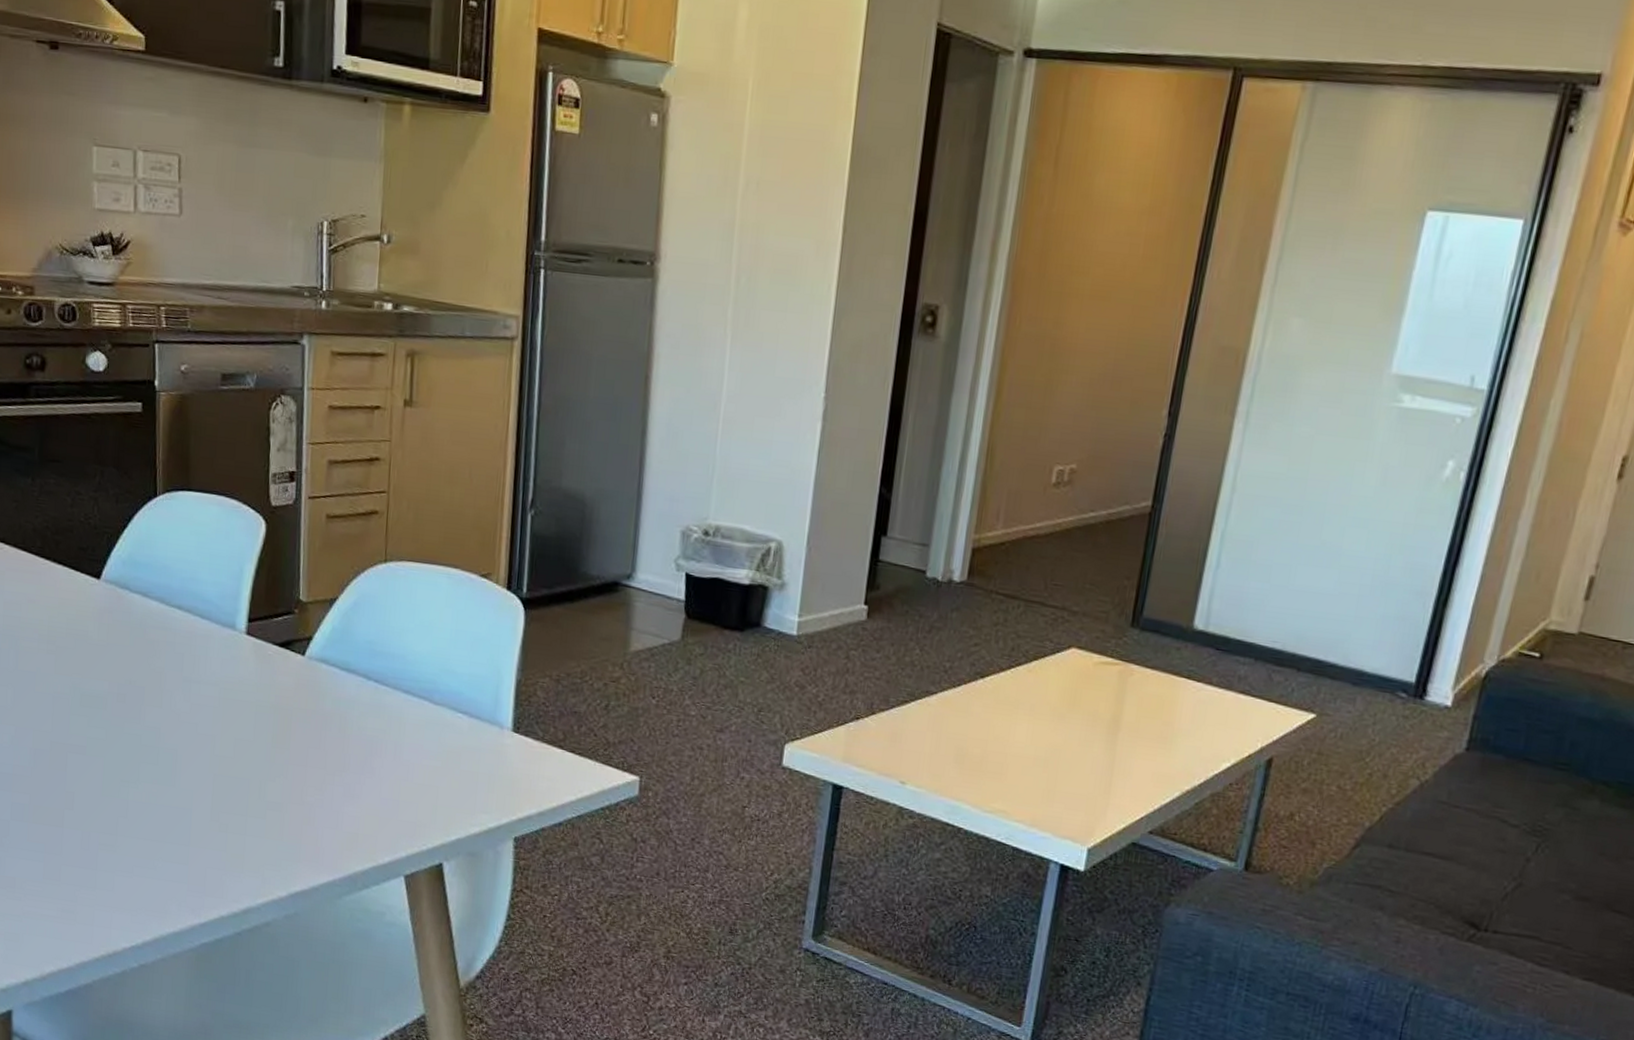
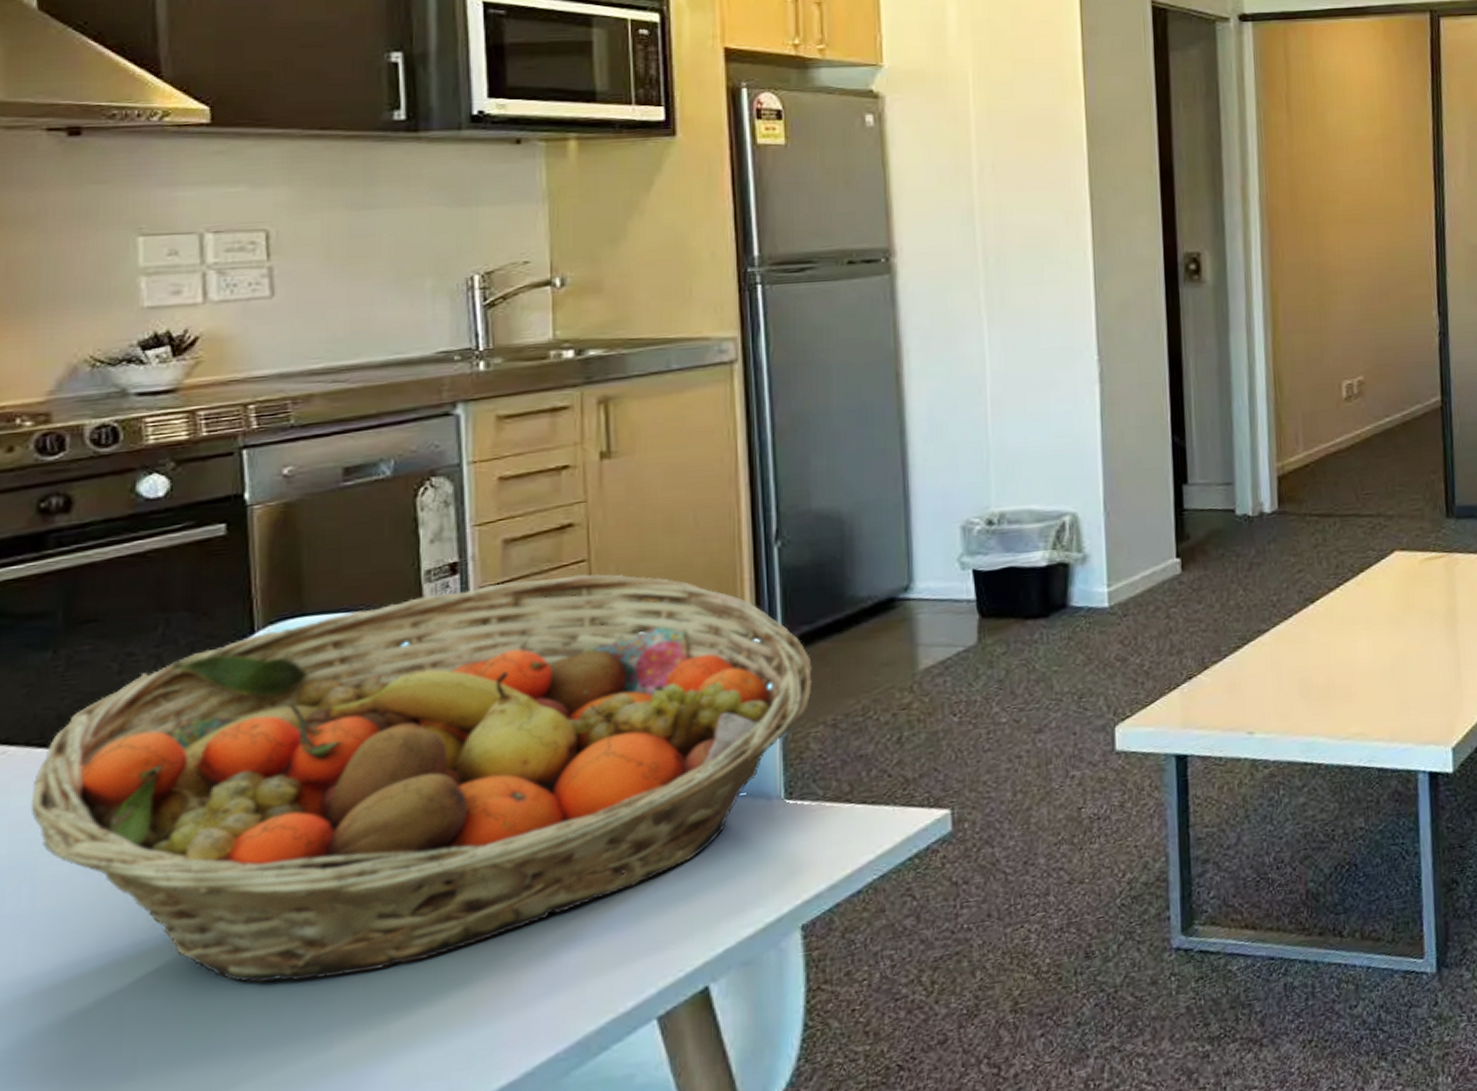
fruit basket: none [16,494,547,781] -> present [30,574,813,984]

